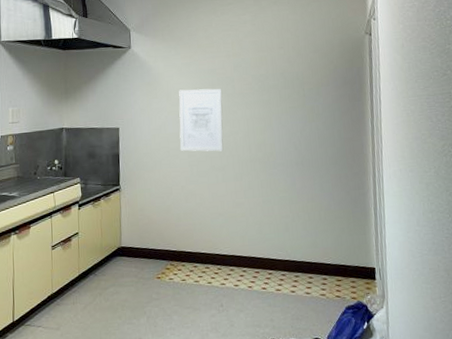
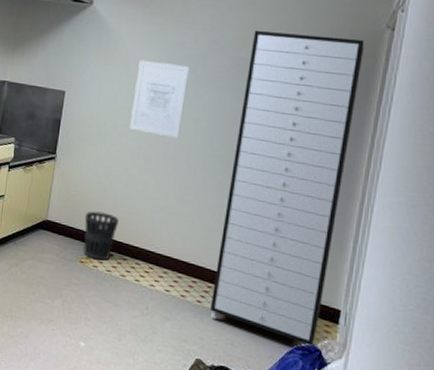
wastebasket: none [154,228,185,273] -> present [83,211,119,261]
storage cabinet: none [267,46,361,304] -> present [210,30,365,346]

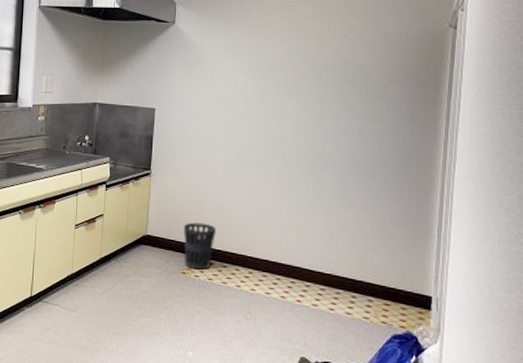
wall art: present [129,60,190,138] -> none [219,73,272,145]
storage cabinet: present [210,30,365,346] -> none [310,37,431,333]

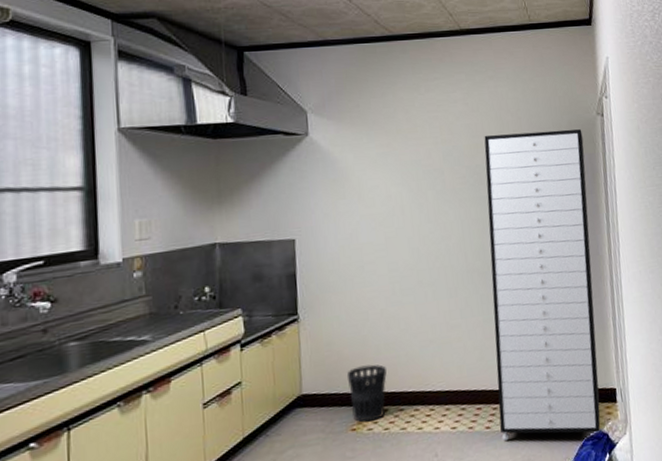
storage cabinet: none [310,37,431,333] -> present [484,129,601,442]

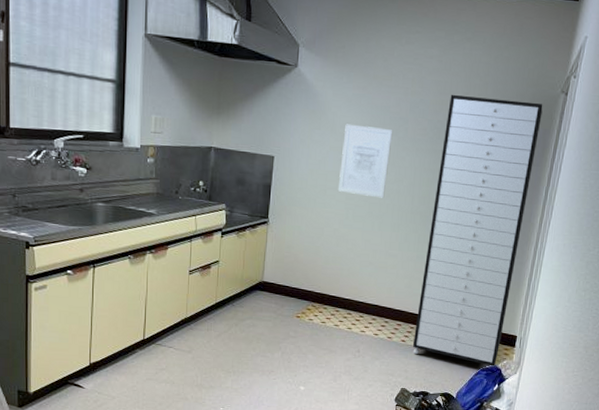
wastebasket: present [346,364,387,423] -> none [299,270,331,314]
wall art: none [374,184,433,265] -> present [337,124,393,198]

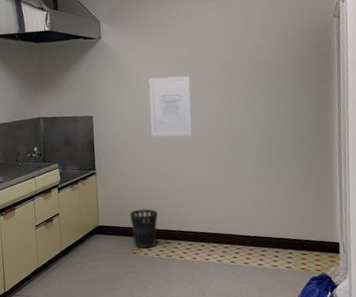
wastebasket: none [299,270,331,314] -> present [129,208,158,249]
storage cabinet: present [413,94,543,366] -> none [235,30,325,275]

